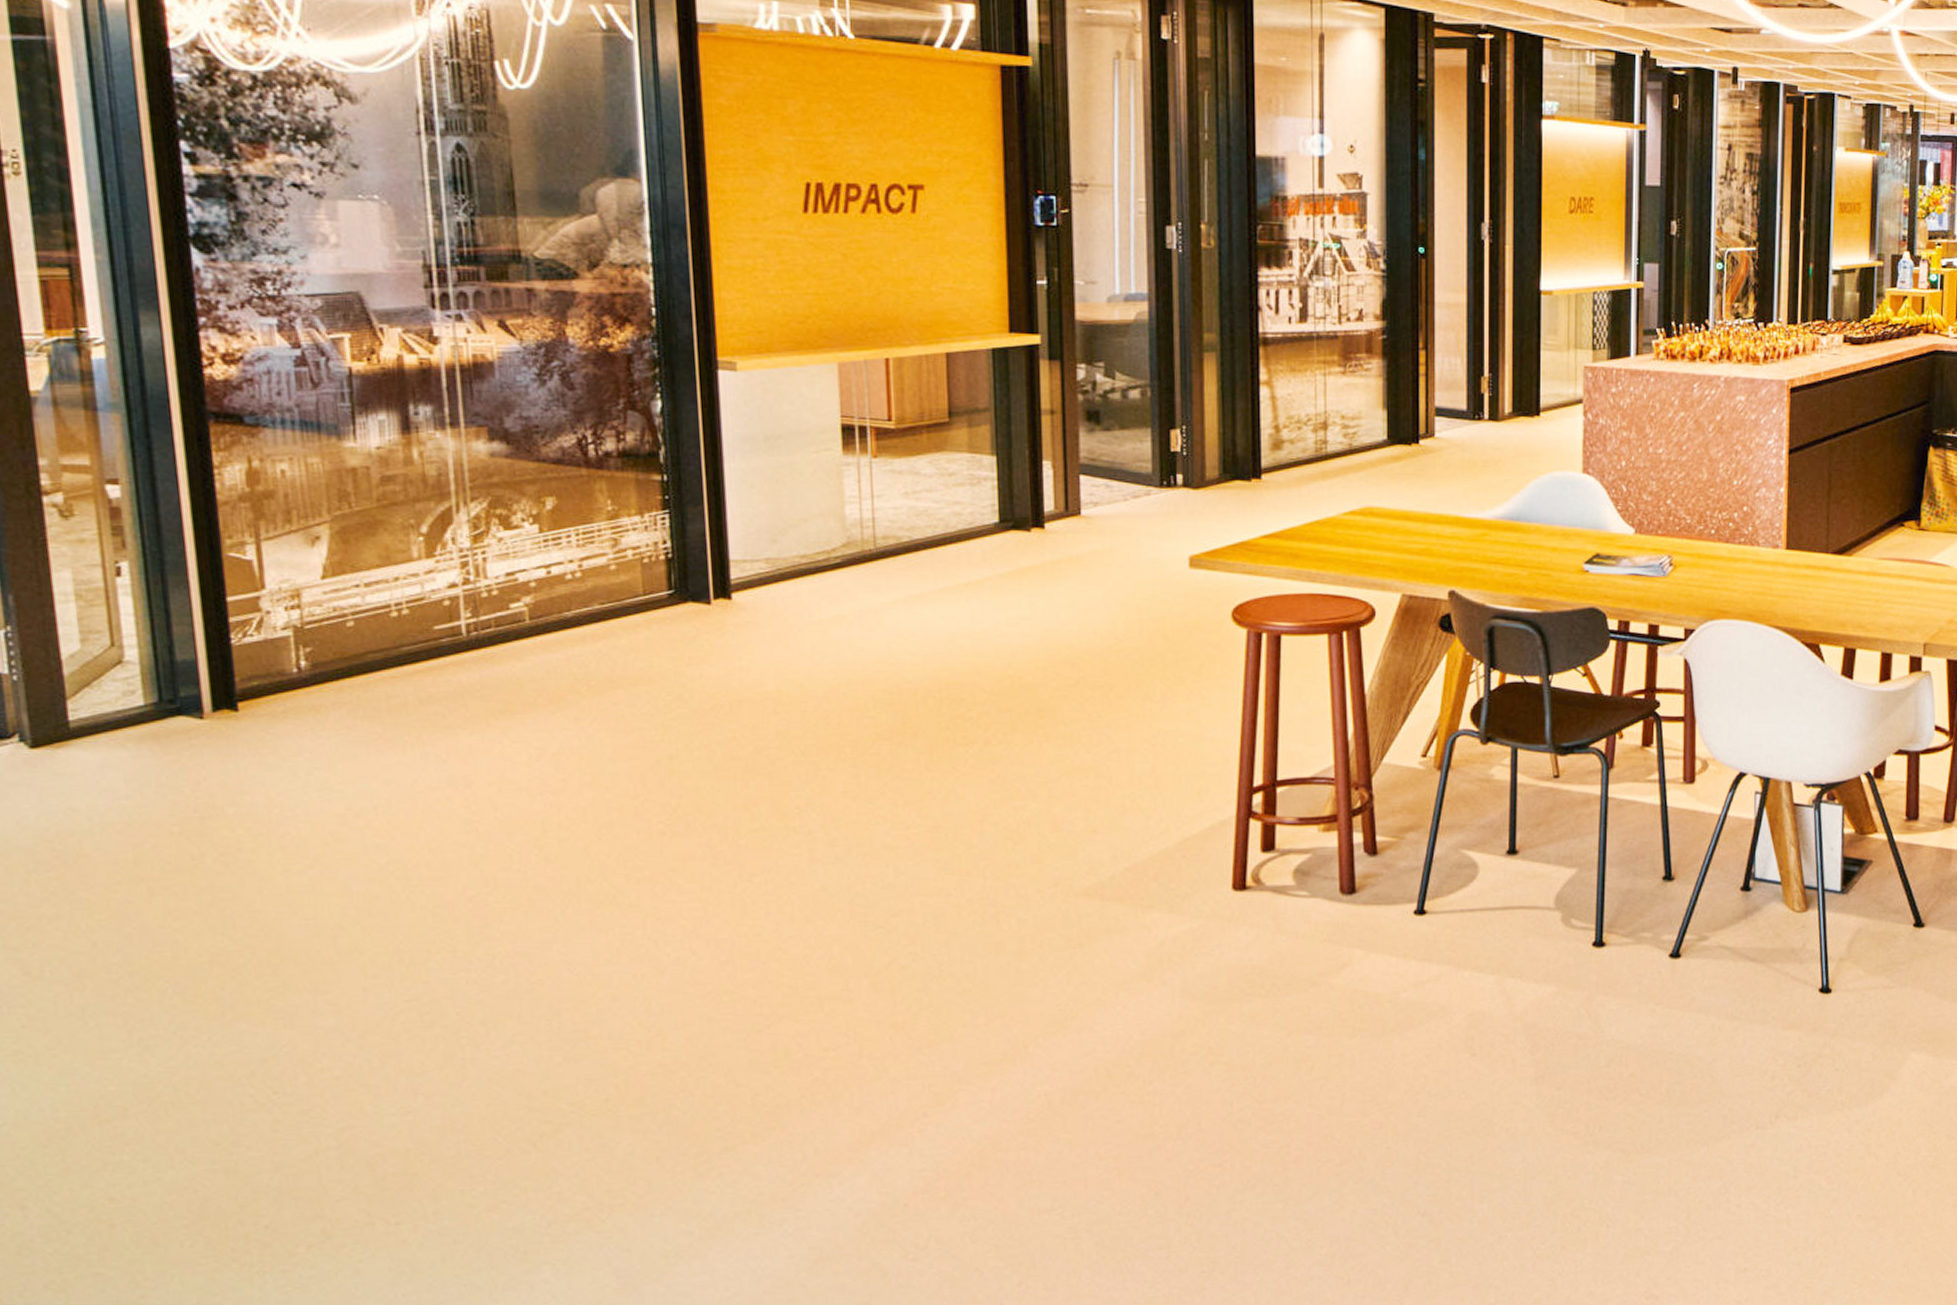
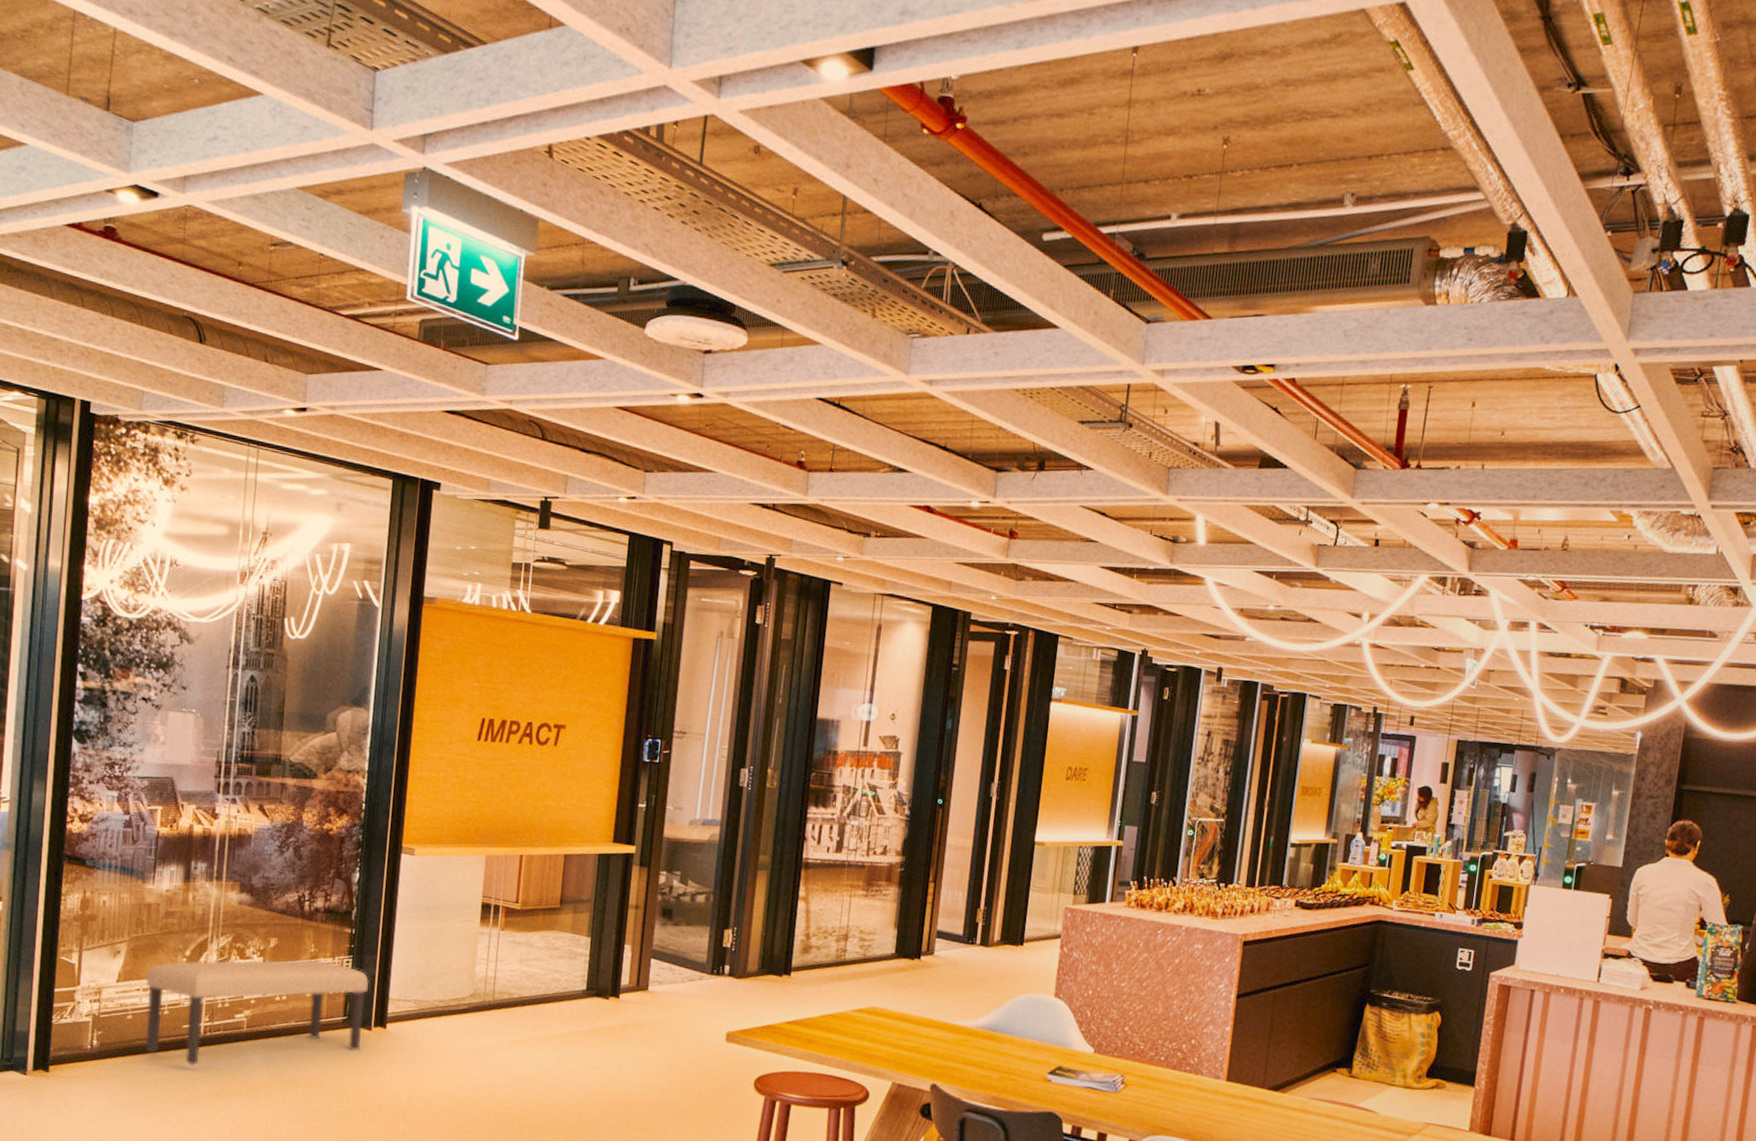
bench: none [367,521,699,678] -> present [145,959,369,1066]

